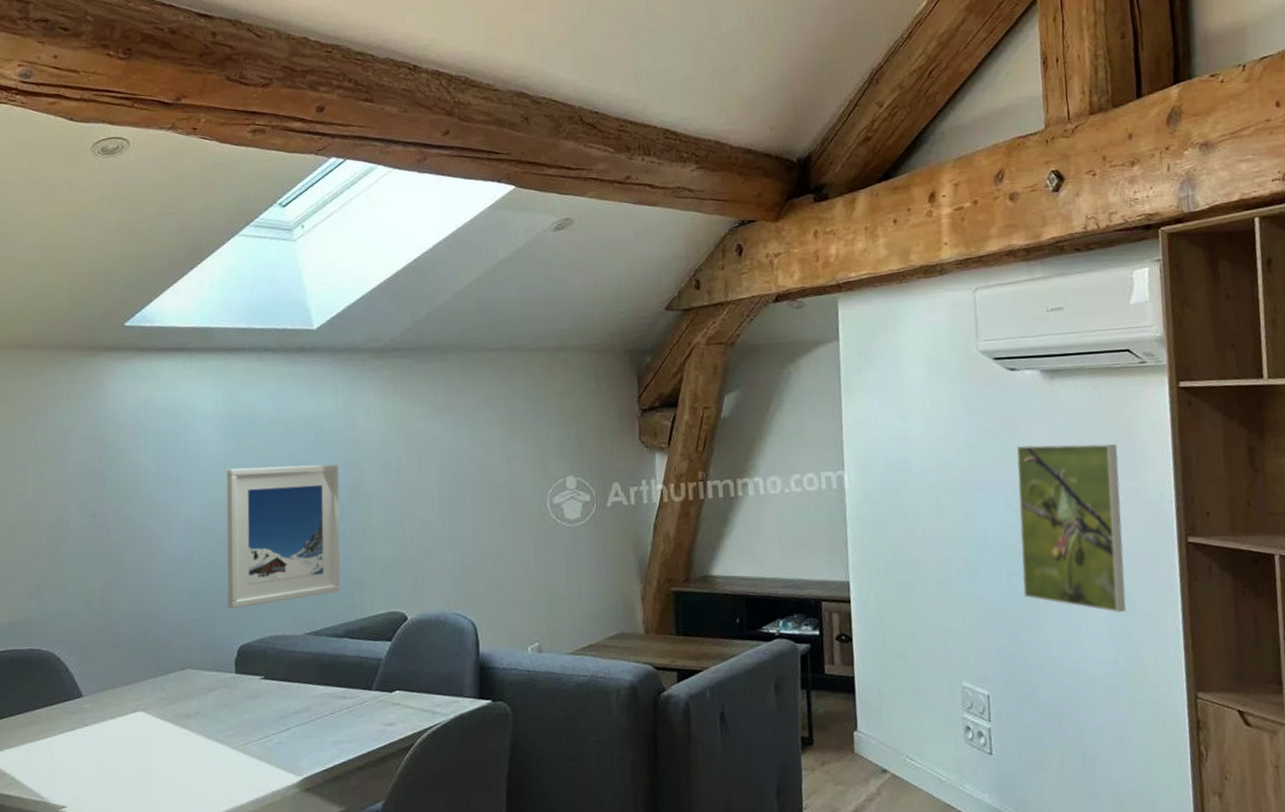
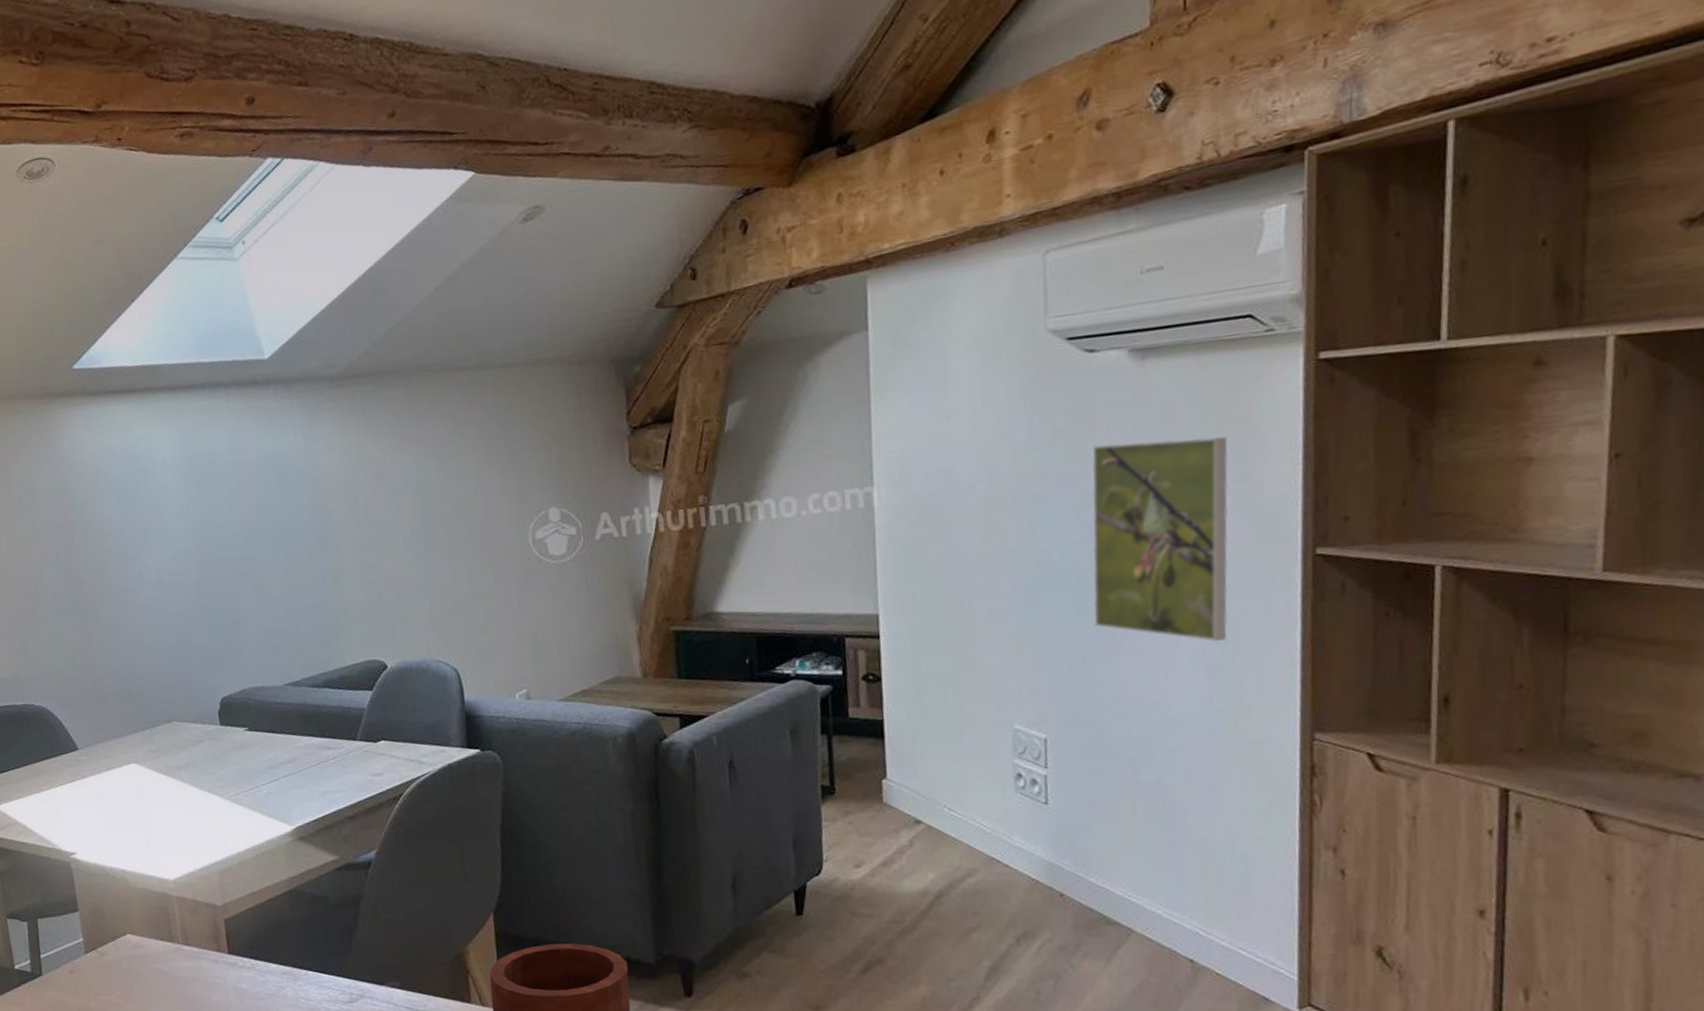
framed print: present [226,464,341,610] -> none [191,506,317,662]

